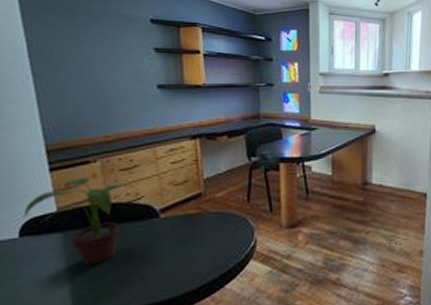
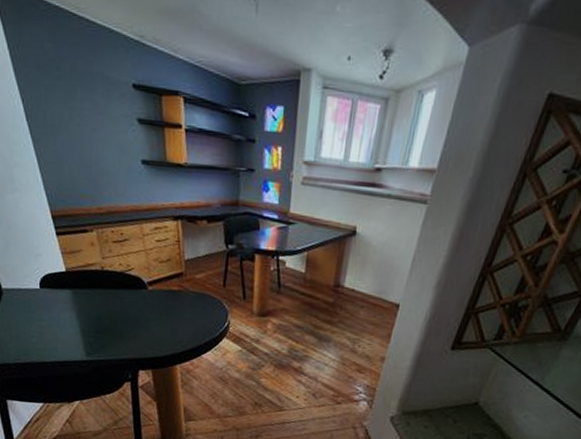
potted plant: present [23,177,133,264] -> none [41,244,125,320]

